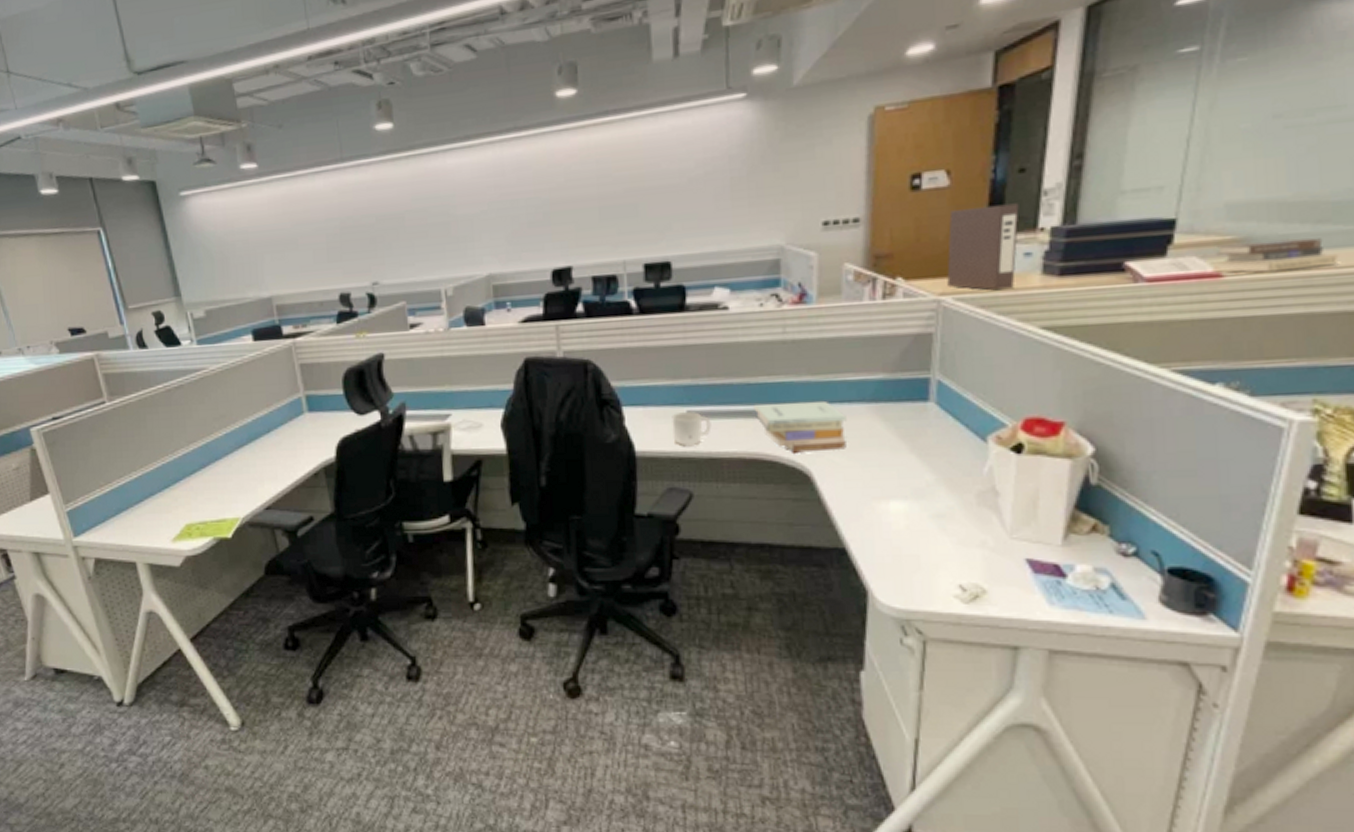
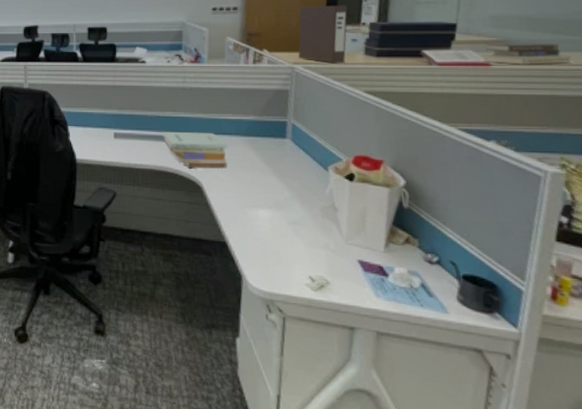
mug: present [672,412,712,447] -> none [103,133,131,158]

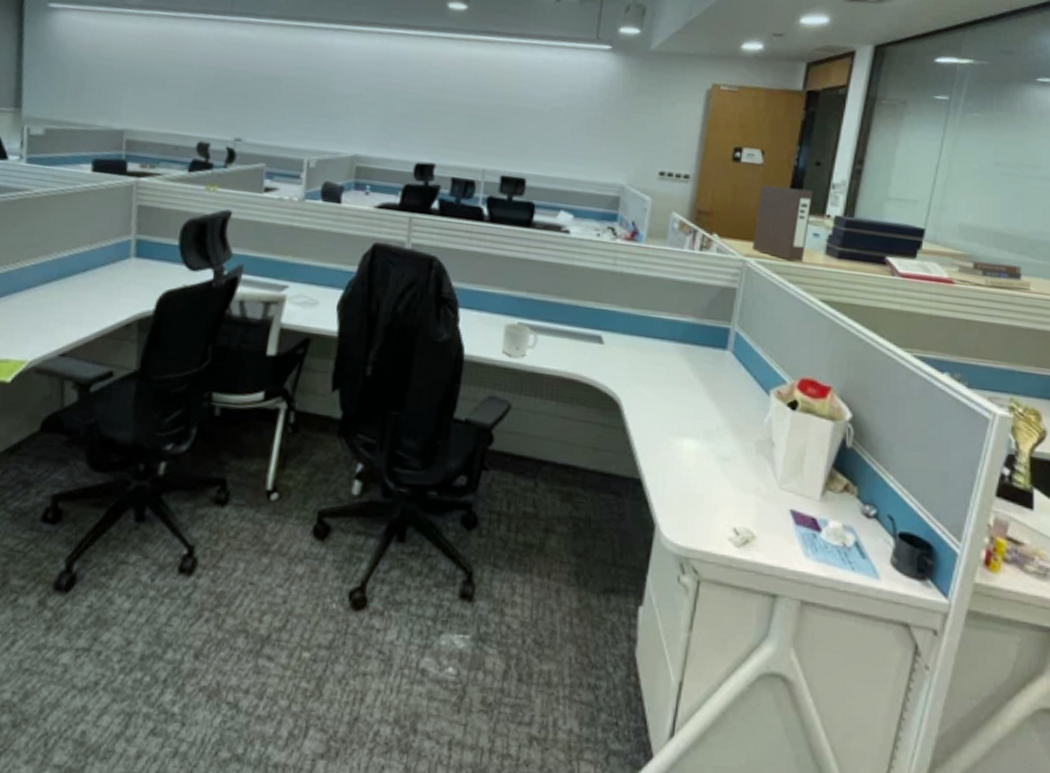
mug: none [103,133,131,158] -> present [501,323,539,358]
books: present [161,131,228,170] -> none [578,326,657,383]

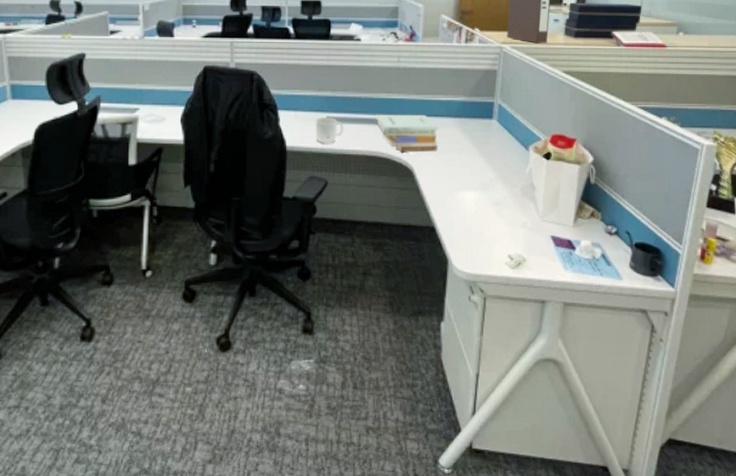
books: none [578,326,657,383] -> present [375,114,439,153]
books: present [947,256,1032,290] -> none [660,25,727,47]

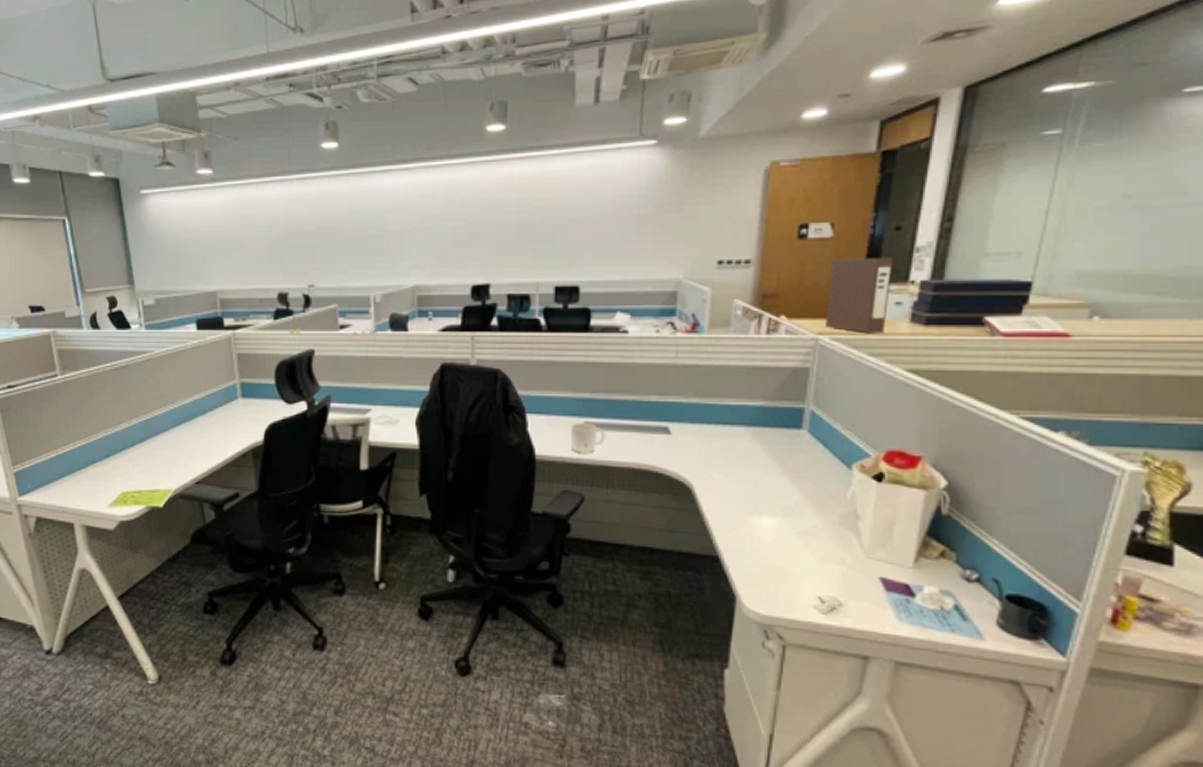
books: present [375,114,439,153] -> none [644,420,727,468]

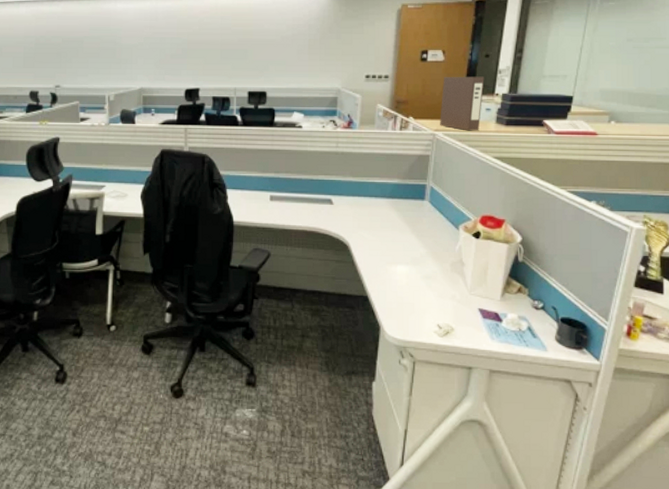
mug: present [570,423,605,454] -> none [260,196,286,220]

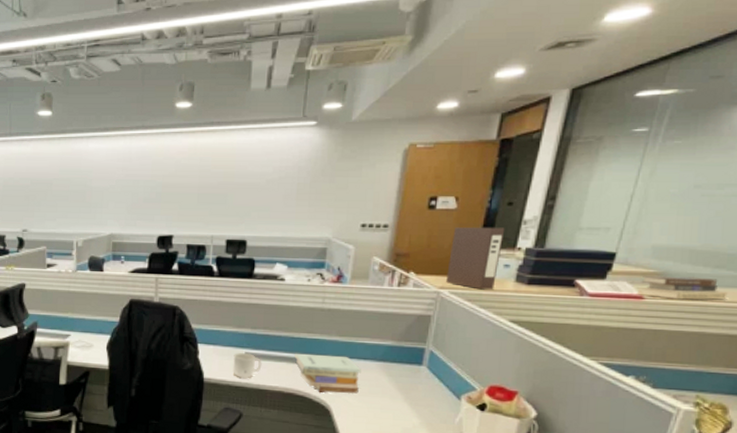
mug: none [260,196,286,220] -> present [232,353,262,379]
books: none [314,194,373,230] -> present [294,353,361,394]
books: none [592,114,660,135] -> present [637,275,728,300]

